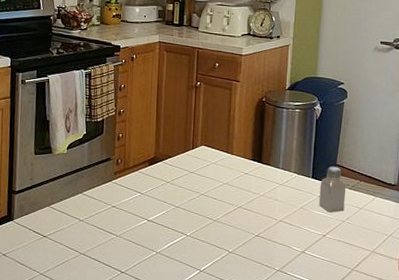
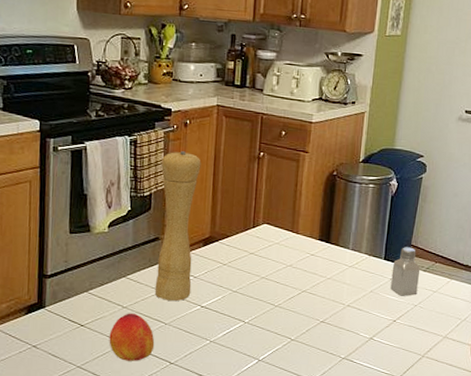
peach: none [67,225,108,270] -> present [109,313,155,361]
pepper mill: none [107,82,146,215] -> present [154,151,201,301]

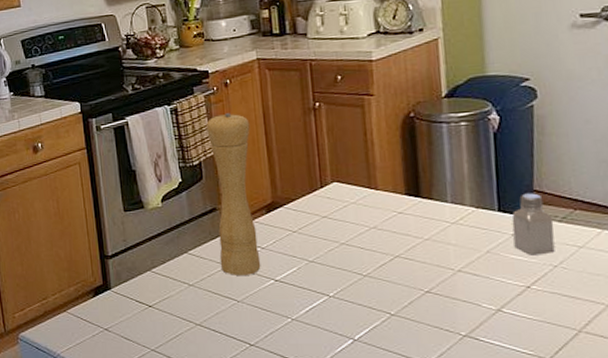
peach: present [109,313,155,361] -> none [179,291,230,343]

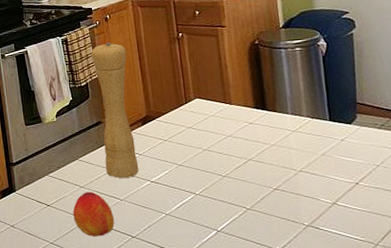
peach: none [179,291,230,343] -> present [73,191,115,236]
saltshaker: present [512,193,555,255] -> none [341,105,377,157]

